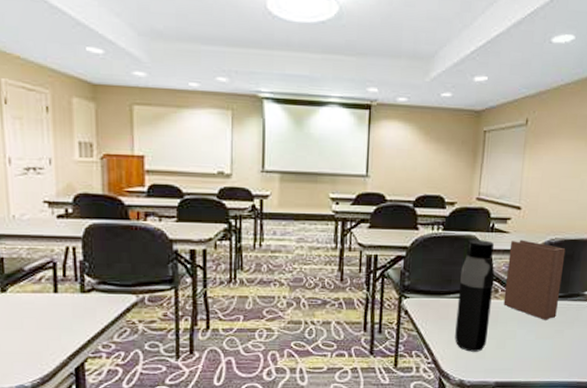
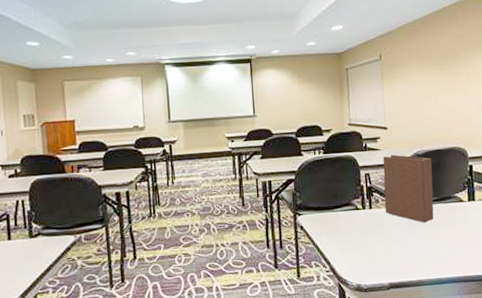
water bottle: present [455,240,495,352] -> none [344,158,376,258]

